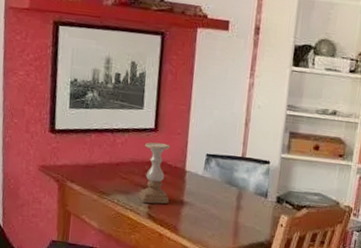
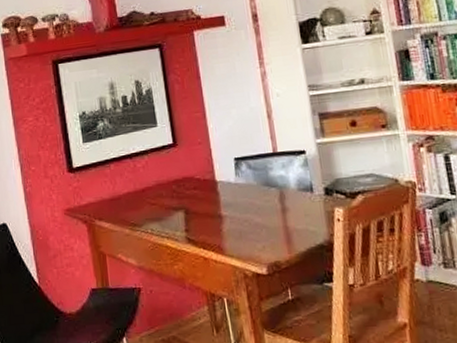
candle holder: present [139,142,170,204] -> none [167,157,207,227]

